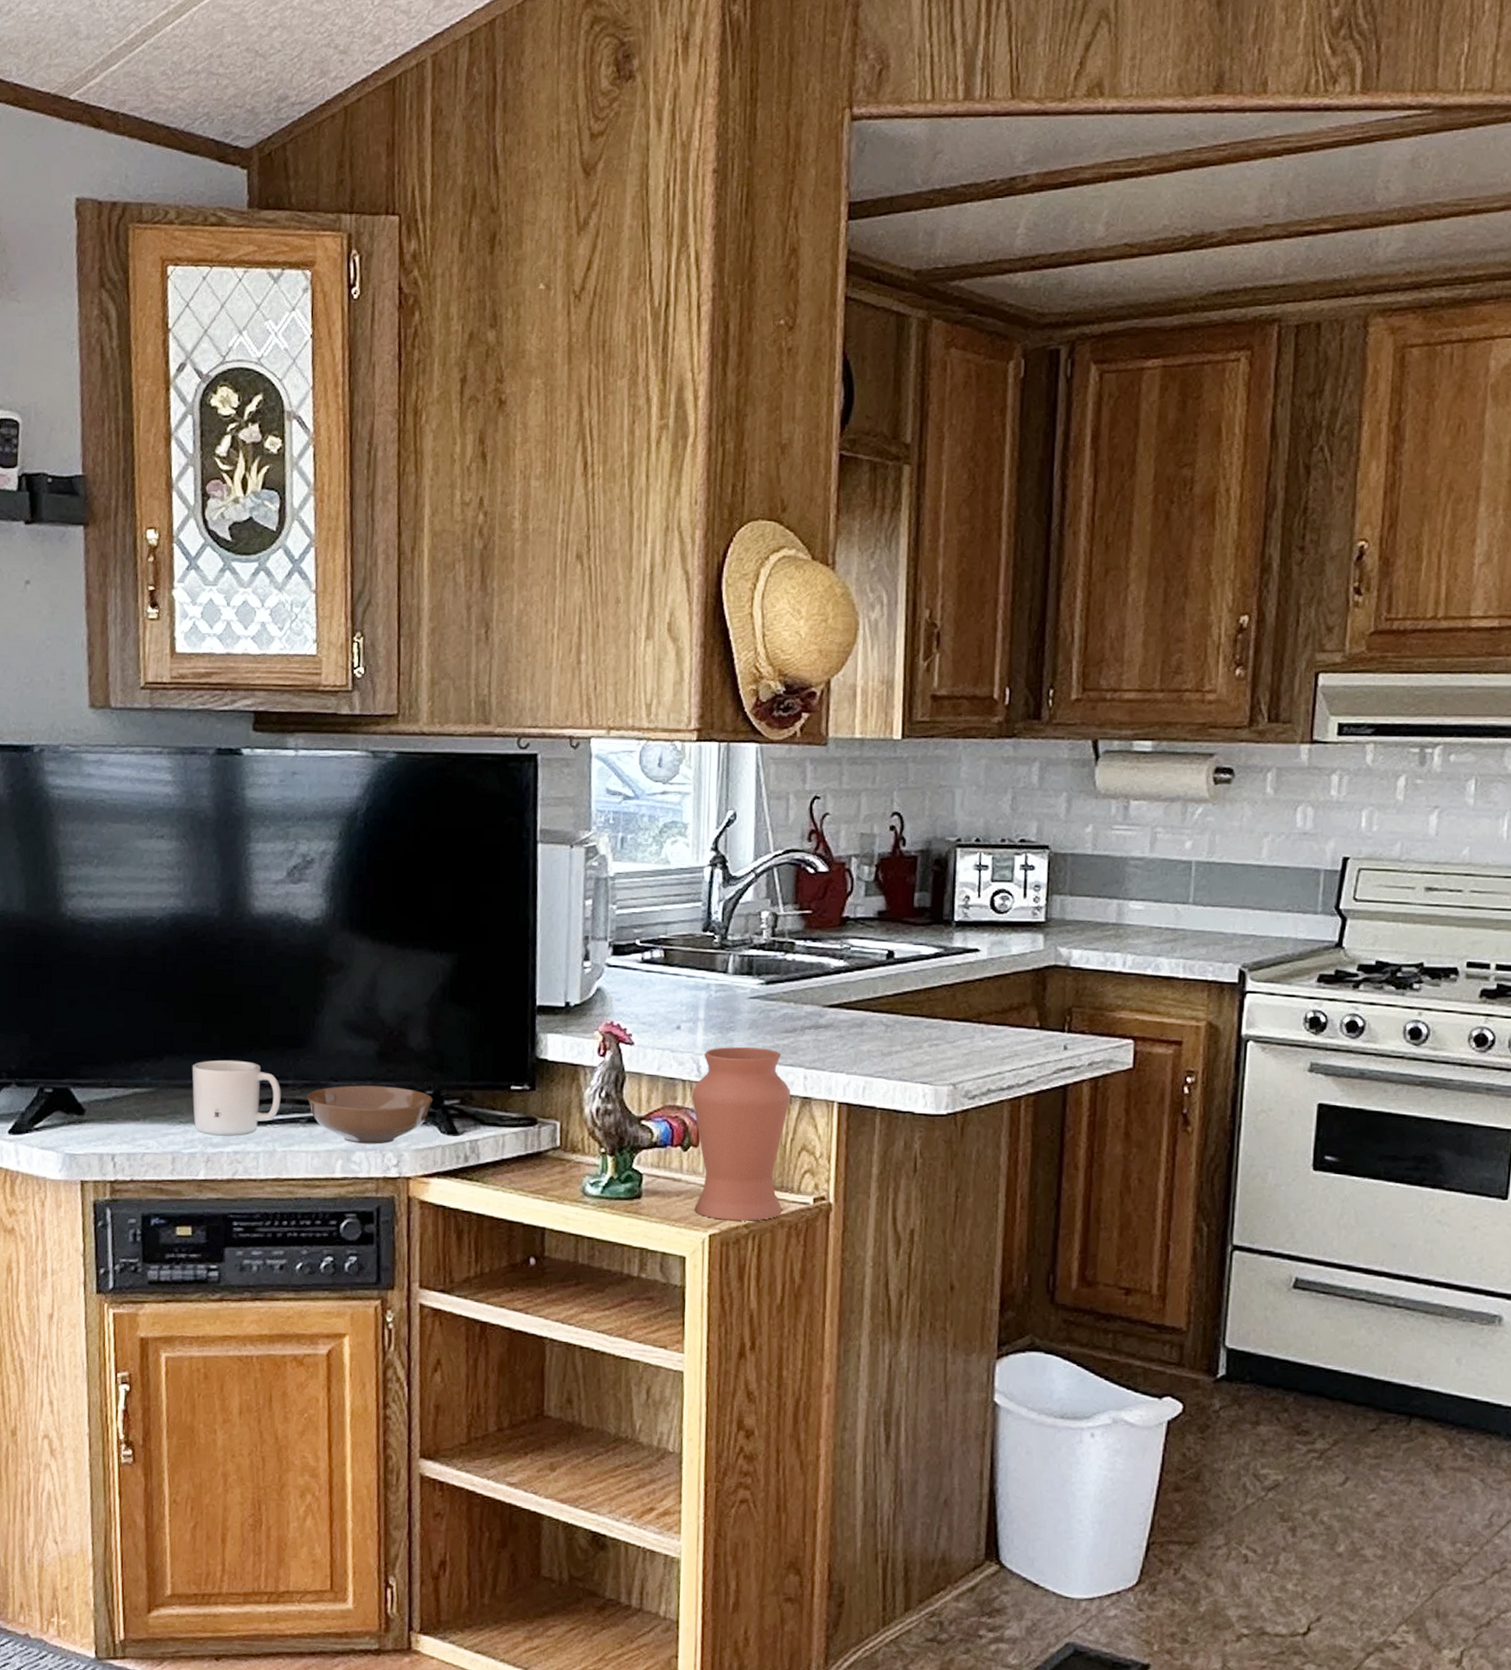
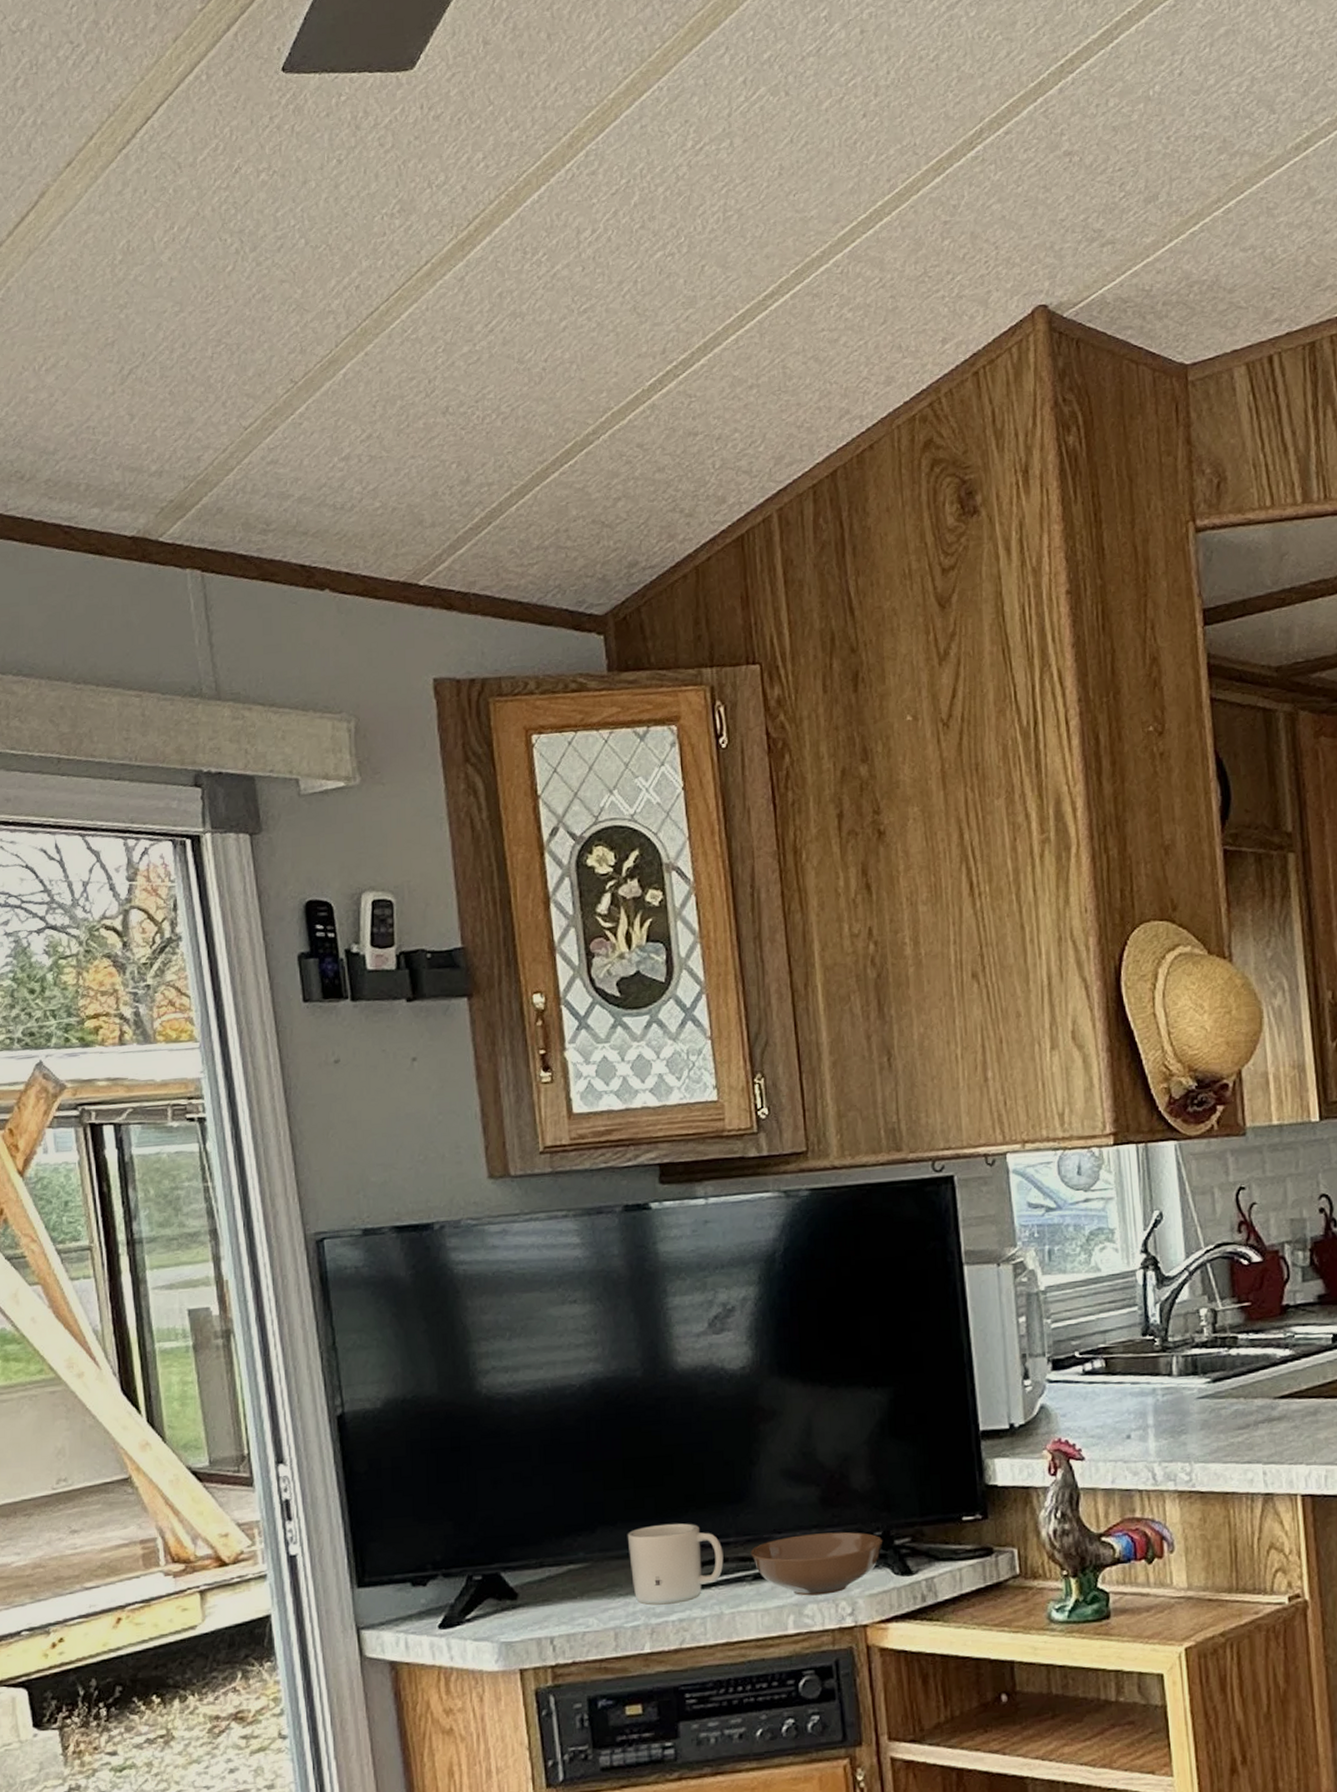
decorative vase: present [692,1047,790,1221] -> none [1150,1448,1257,1631]

